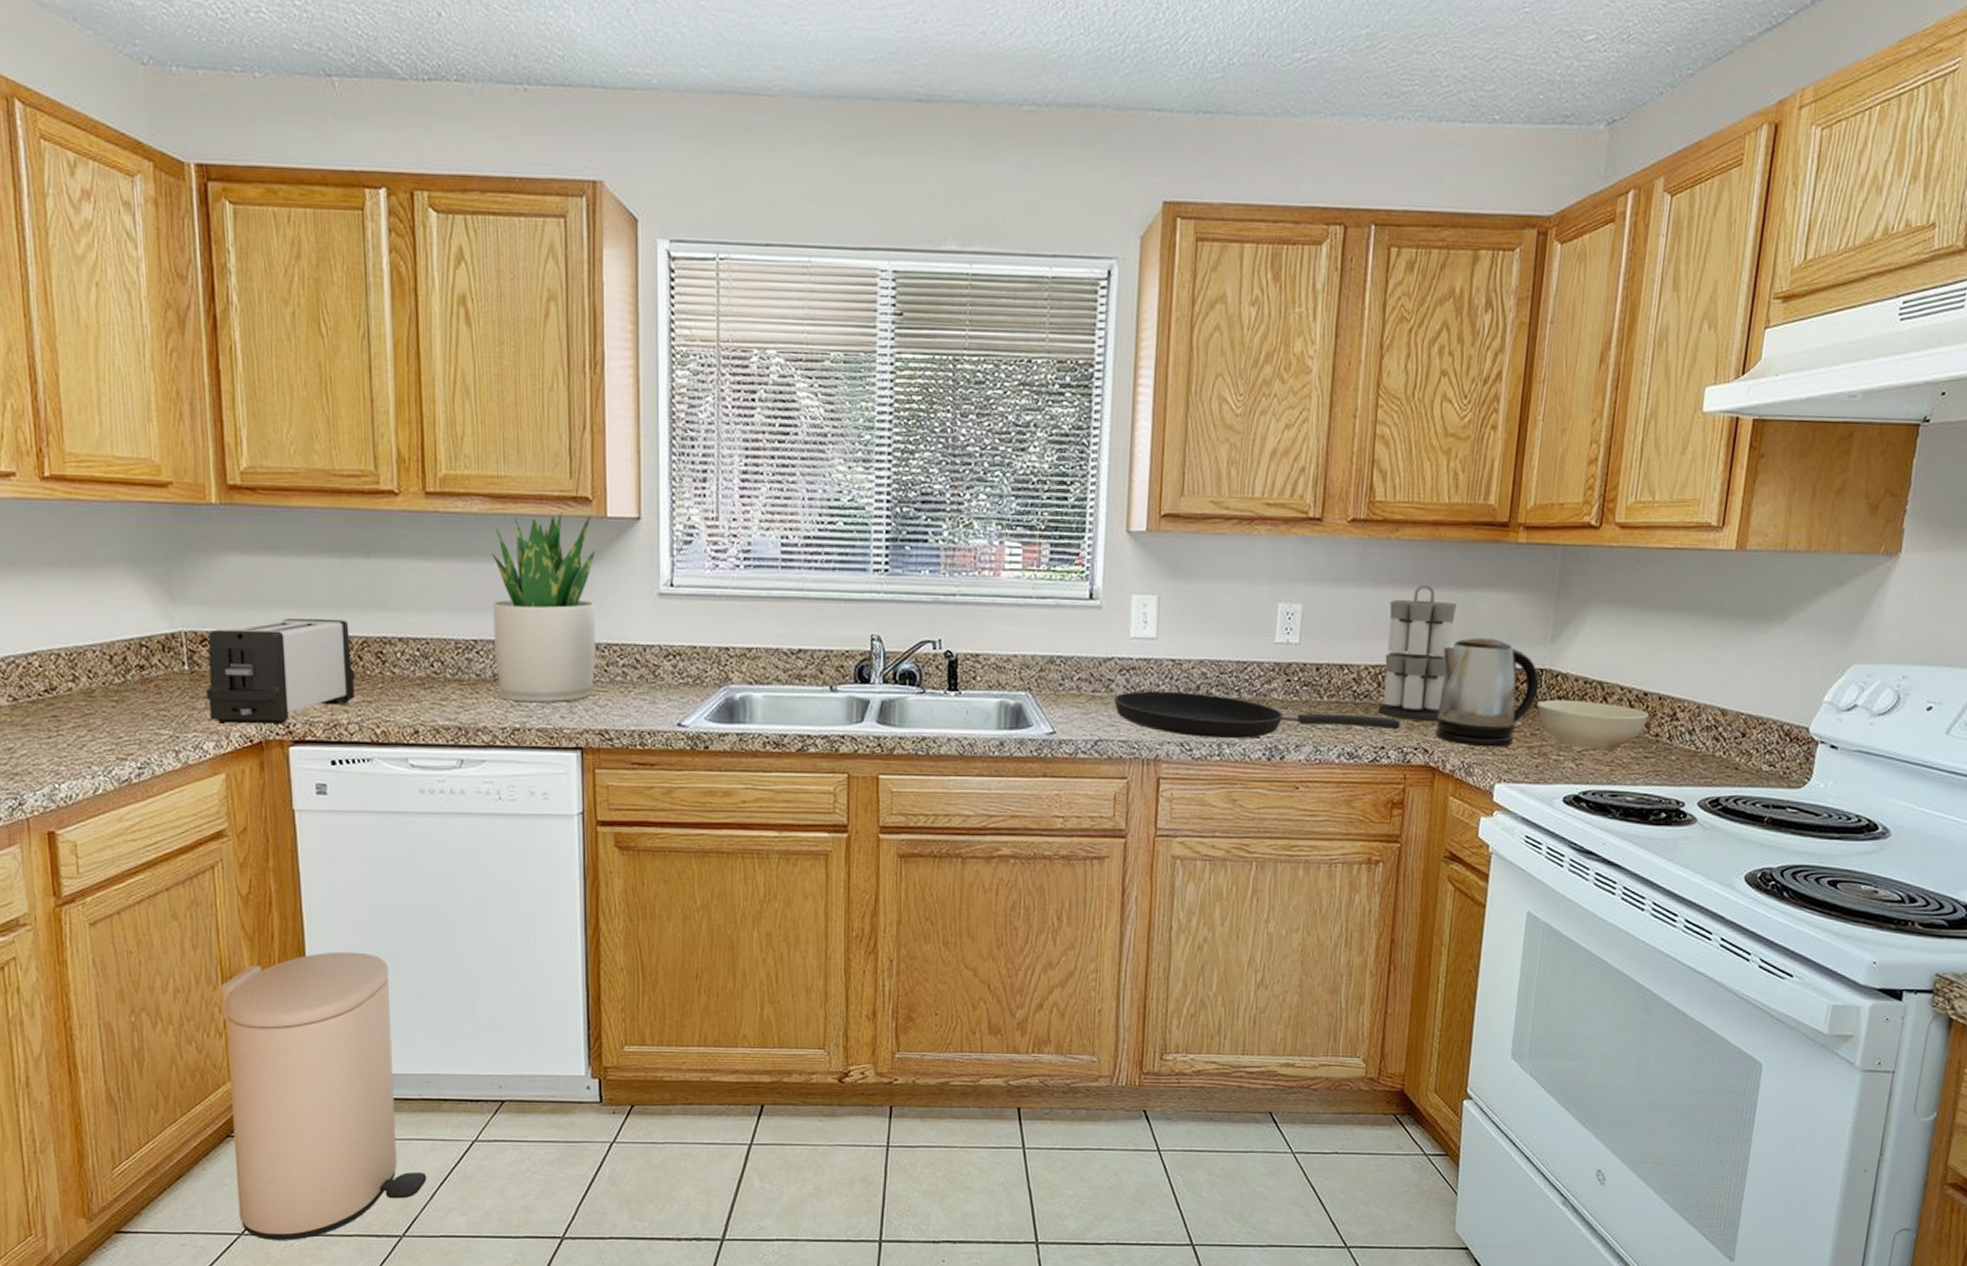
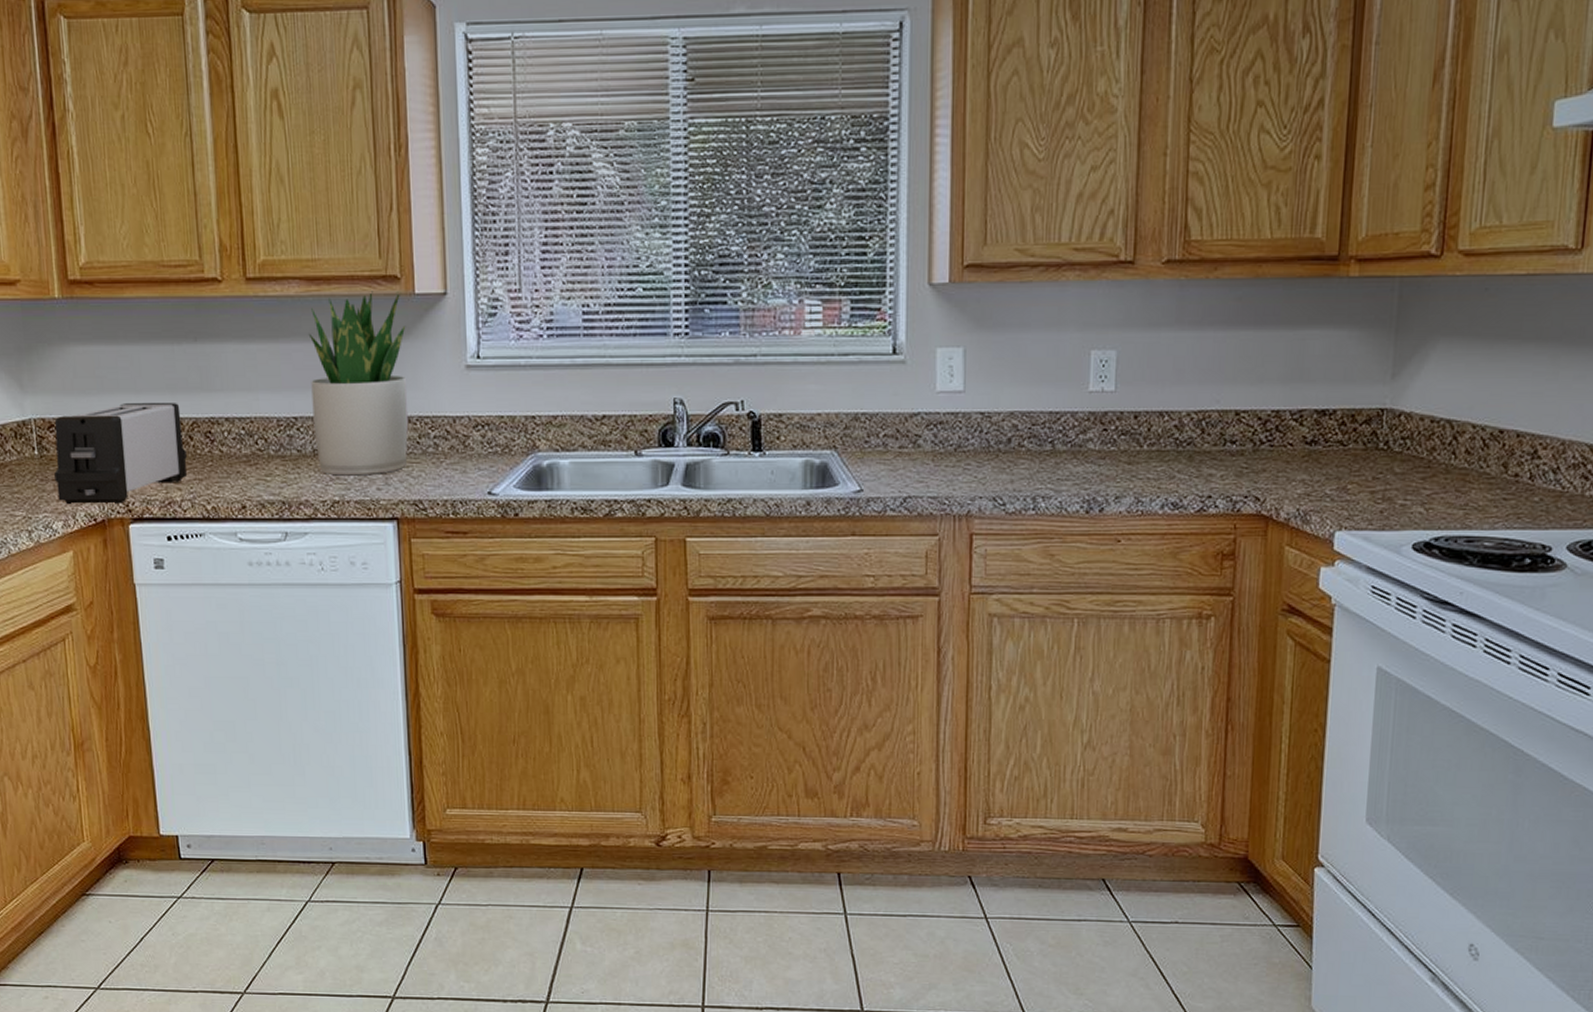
pedal bin: present [221,951,427,1240] -> none [74,718,265,995]
frying pan: present [1114,690,1400,739] -> none [922,445,1228,492]
spice rack: present [1377,584,1456,721] -> none [1202,325,1284,467]
kettle: present [1434,638,1540,748] -> none [1266,378,1380,493]
bowl: present [1537,700,1649,750] -> none [1378,441,1506,493]

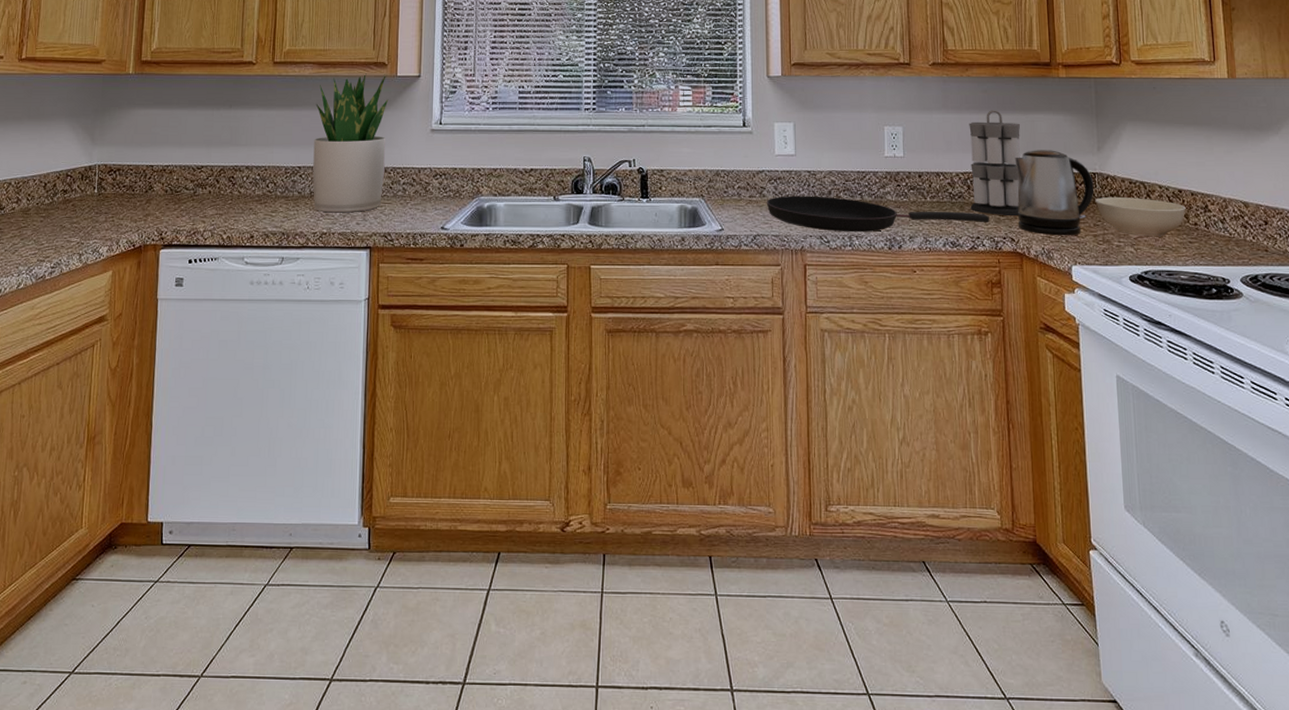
toaster: present [54,403,187,504] -> none [107,154,213,233]
frying pan: none [922,445,1228,492] -> present [766,195,989,233]
spice rack: none [1202,325,1284,467] -> present [969,110,1020,215]
kettle: none [1266,378,1380,493] -> present [1014,150,1094,236]
bowl: none [1378,441,1506,493] -> present [1095,197,1186,237]

